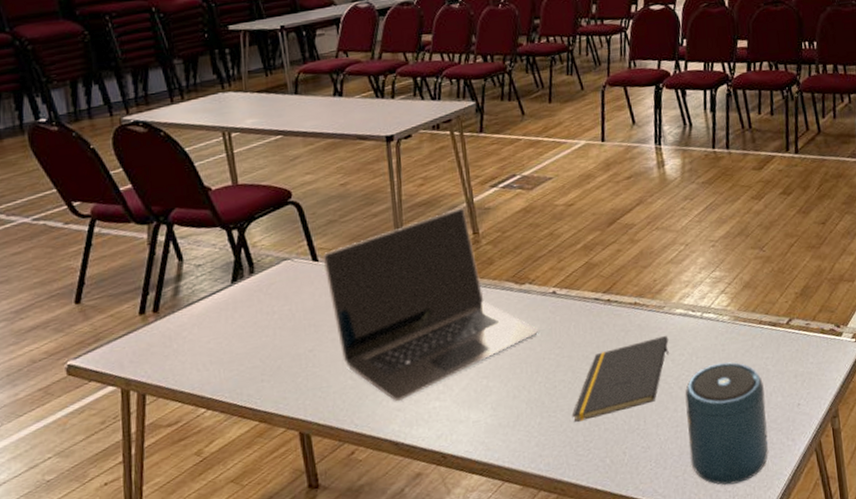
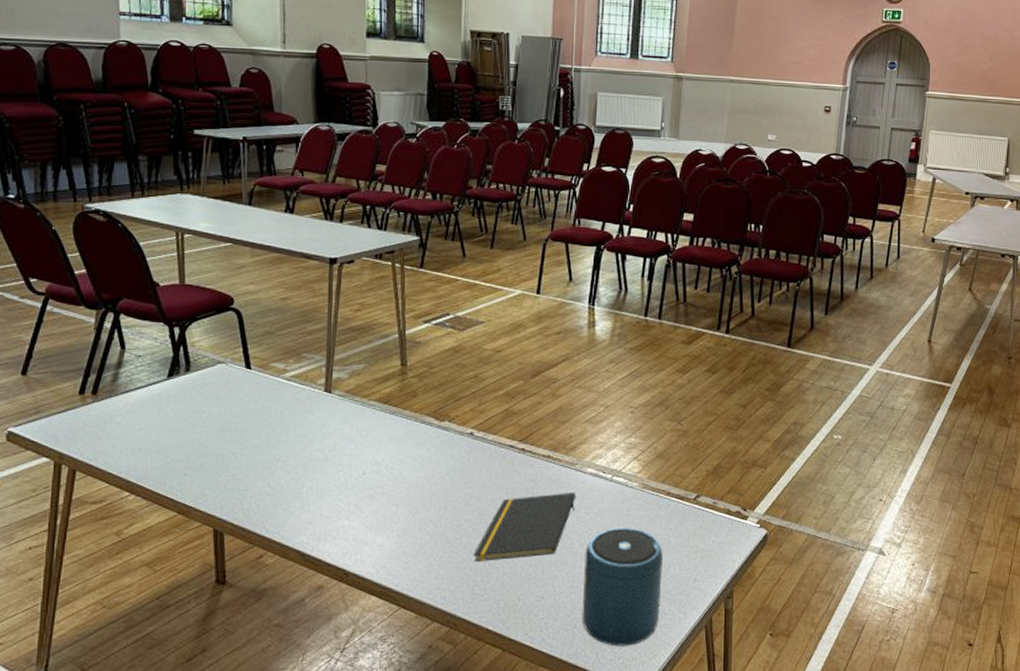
laptop: present [322,208,539,402] -> none [255,338,452,515]

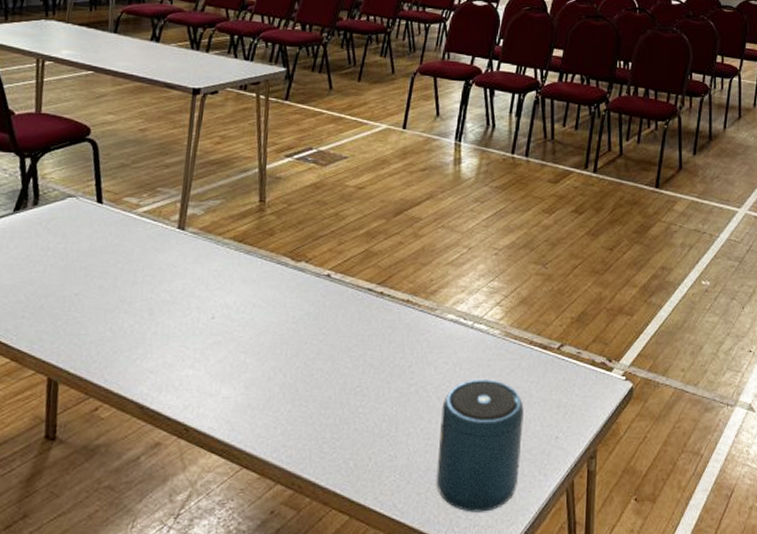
notepad: present [473,491,576,562] -> none [323,339,435,416]

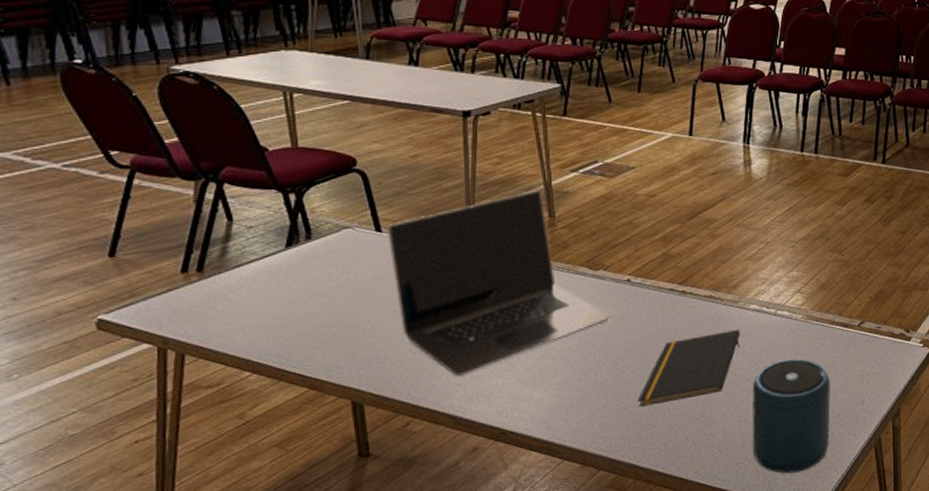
laptop: none [106,173,307,363] -> present [387,190,610,377]
notepad: none [323,339,435,416] -> present [637,329,741,407]

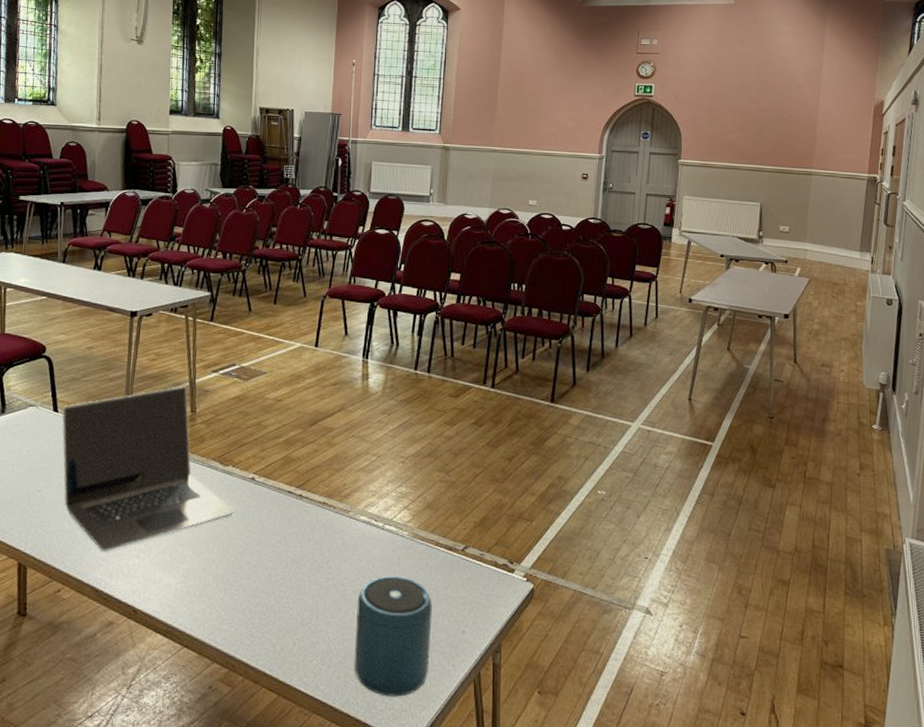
notepad: present [637,329,741,407] -> none [252,538,350,605]

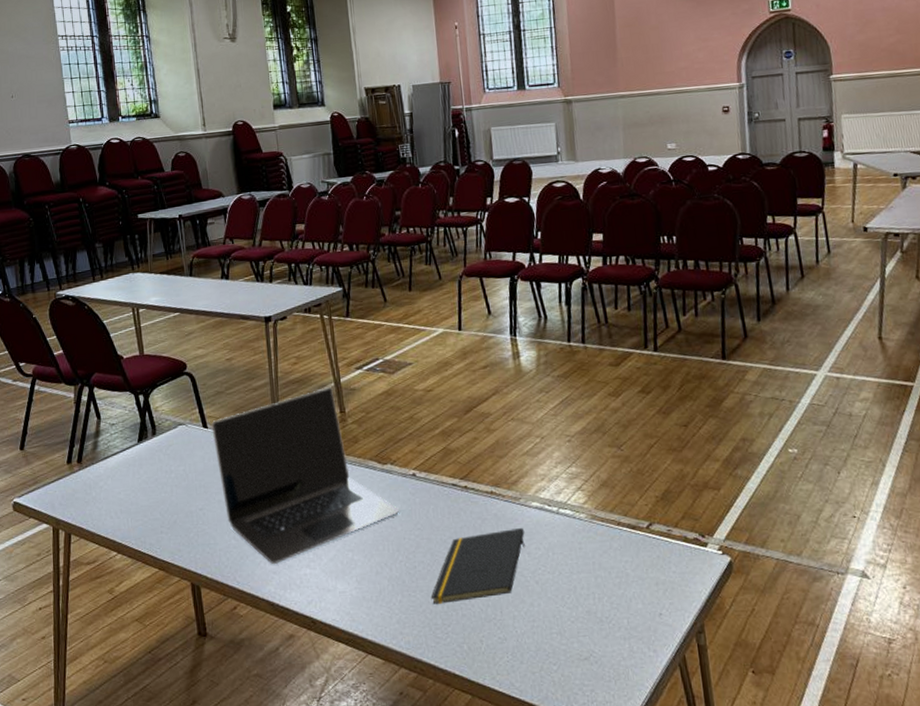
notepad: none [252,538,350,605] -> present [430,527,525,604]
speaker: present [354,575,432,697] -> none [541,561,629,689]

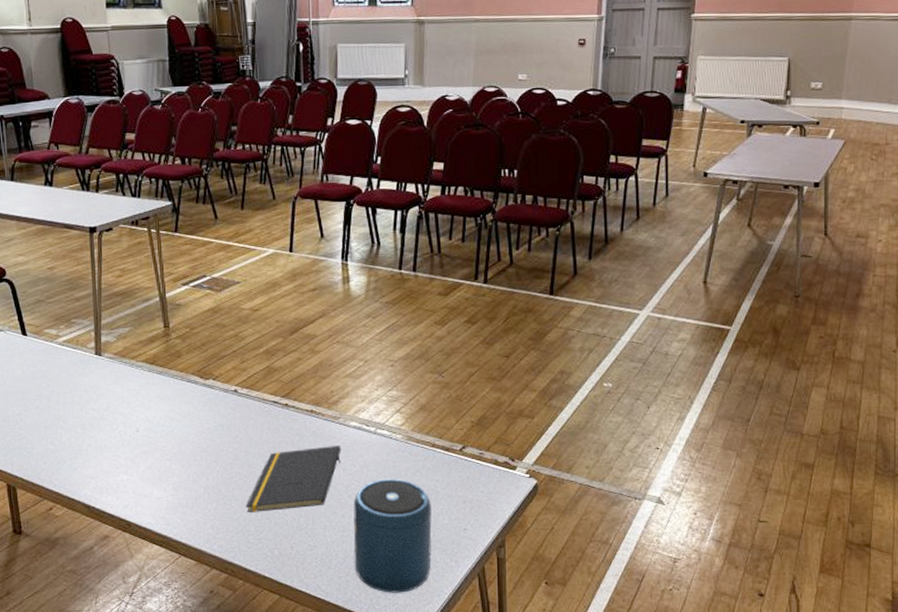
laptop: present [211,387,400,565] -> none [31,302,220,470]
speaker: none [541,561,629,689] -> present [353,478,432,593]

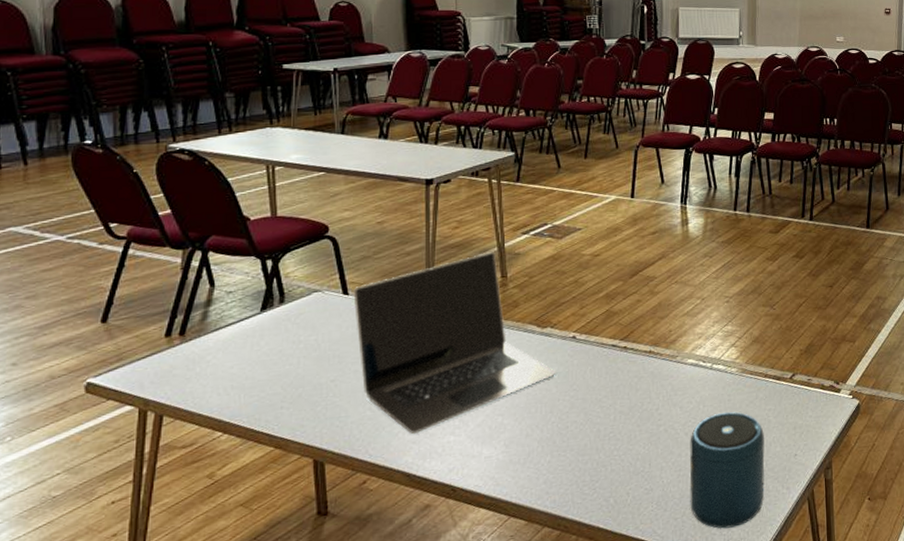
laptop: none [31,302,220,470] -> present [353,252,556,435]
notepad: present [245,445,342,512] -> none [581,383,679,462]

